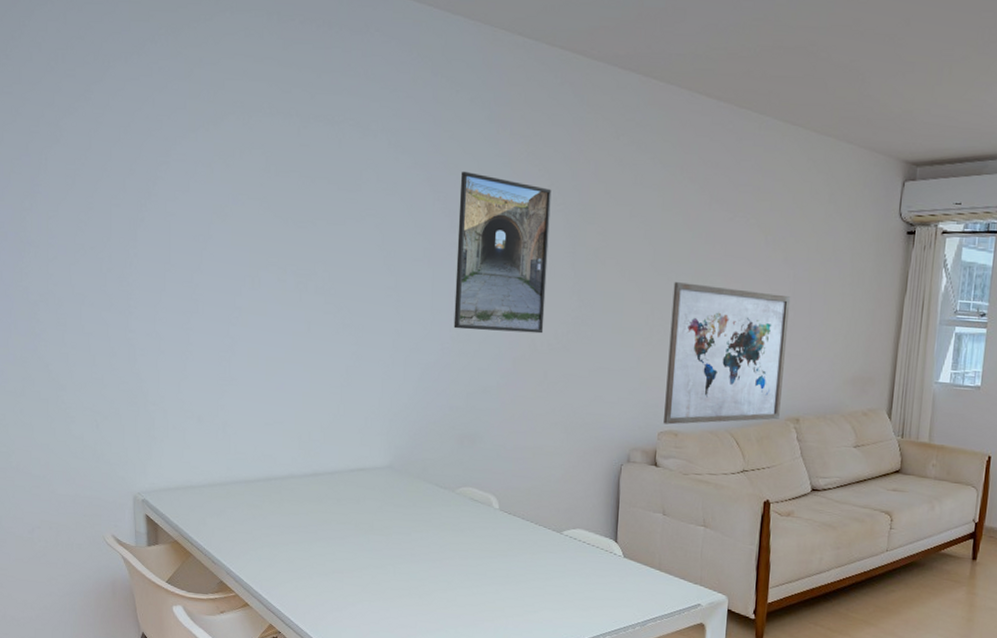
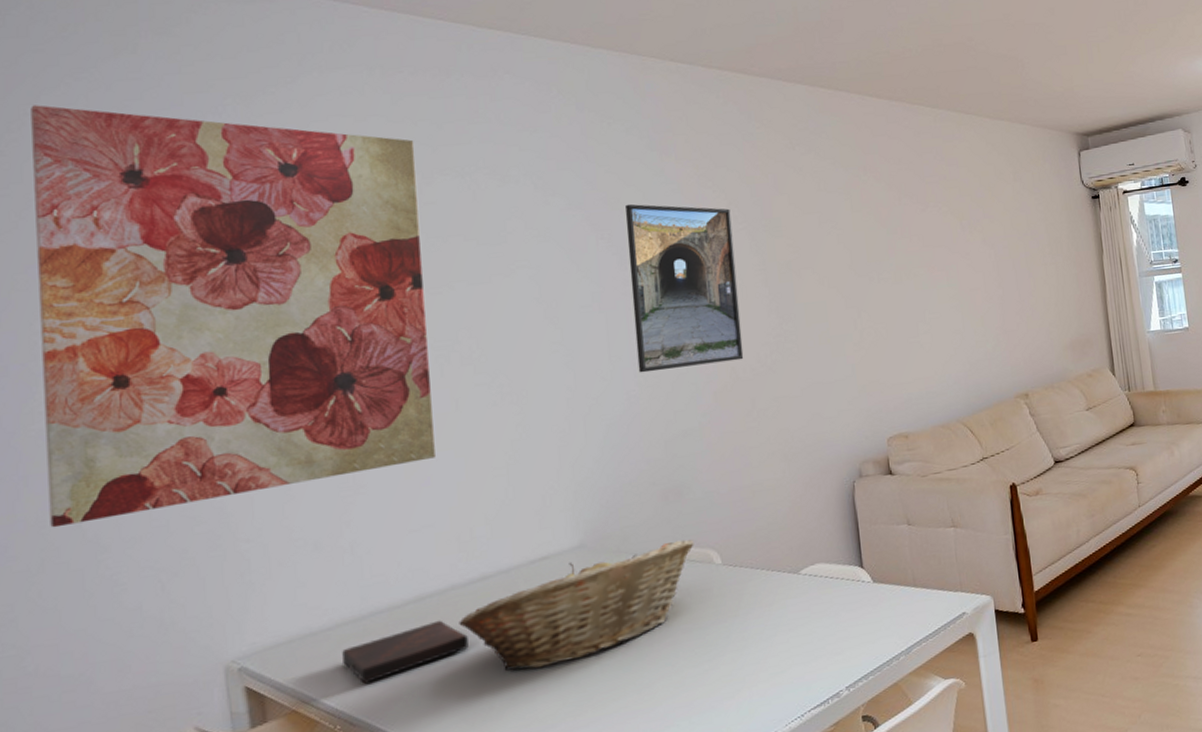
wall art: none [27,18,298,368] -> present [30,105,435,528]
book: none [211,499,299,535] -> present [342,620,469,684]
fruit basket: none [293,477,479,558] -> present [459,539,694,671]
wall art: present [664,282,791,425] -> none [876,275,1008,428]

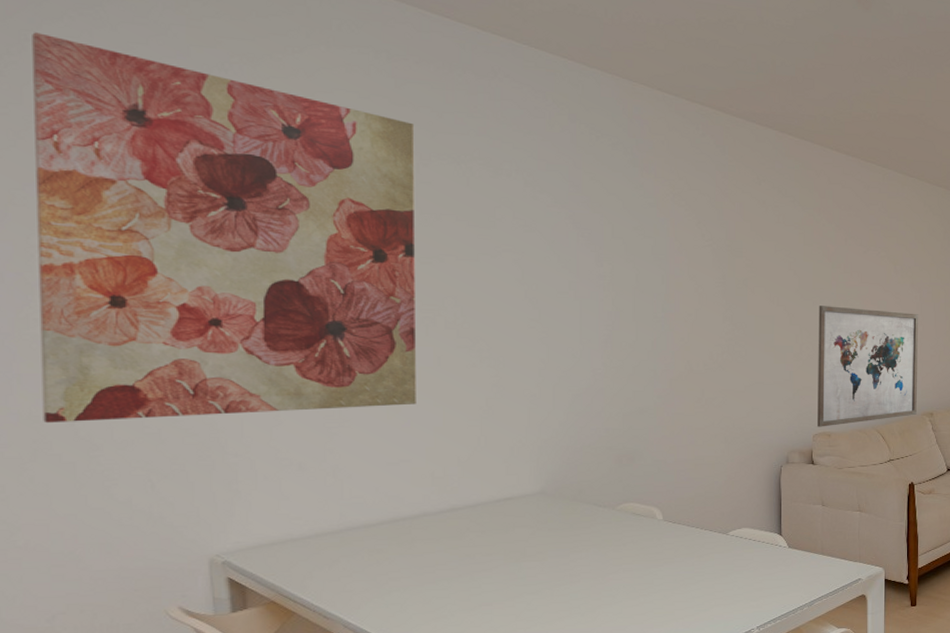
book: present [342,620,469,684] -> none [320,540,435,585]
fruit basket: present [459,539,694,671] -> none [428,497,641,588]
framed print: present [625,203,744,373] -> none [605,209,699,356]
wall art: none [876,275,1008,428] -> present [817,306,919,427]

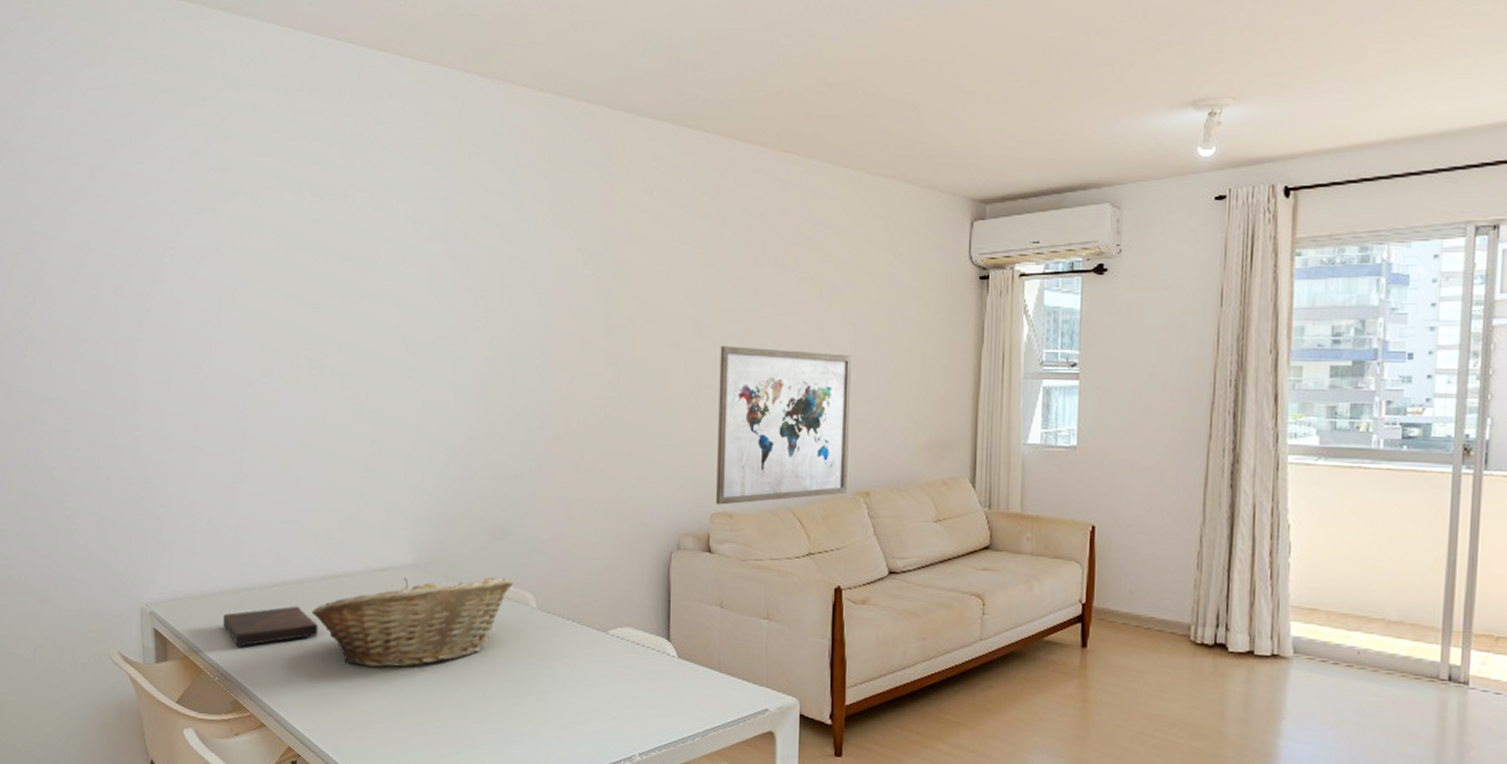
wall art: present [32,32,416,423] -> none [31,107,308,469]
book: none [320,540,435,585] -> present [223,606,318,647]
fruit basket: none [428,497,641,588] -> present [312,577,514,668]

